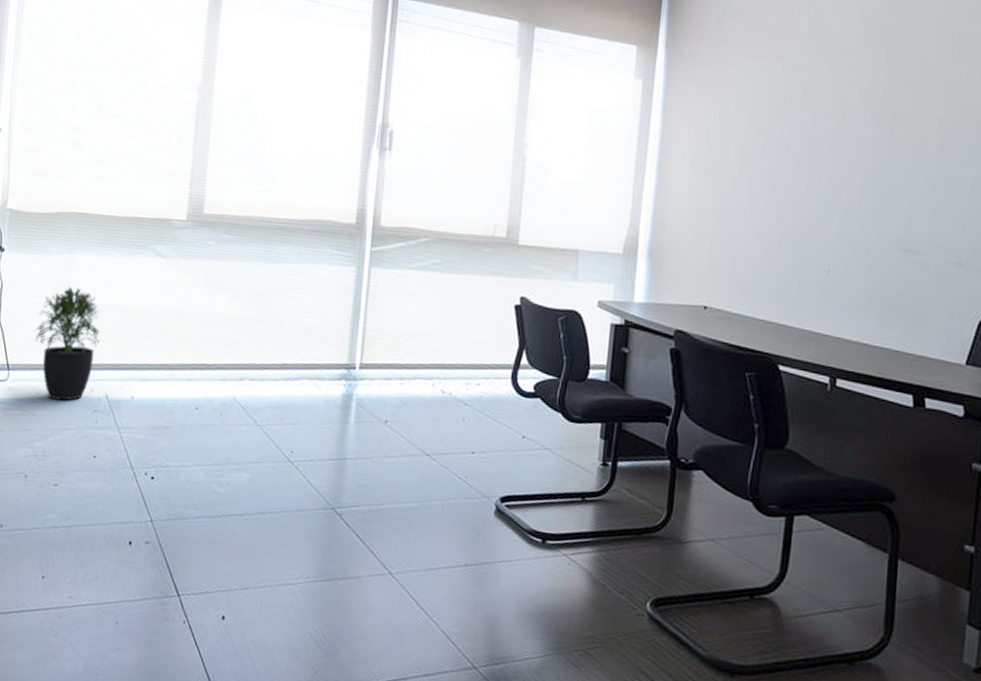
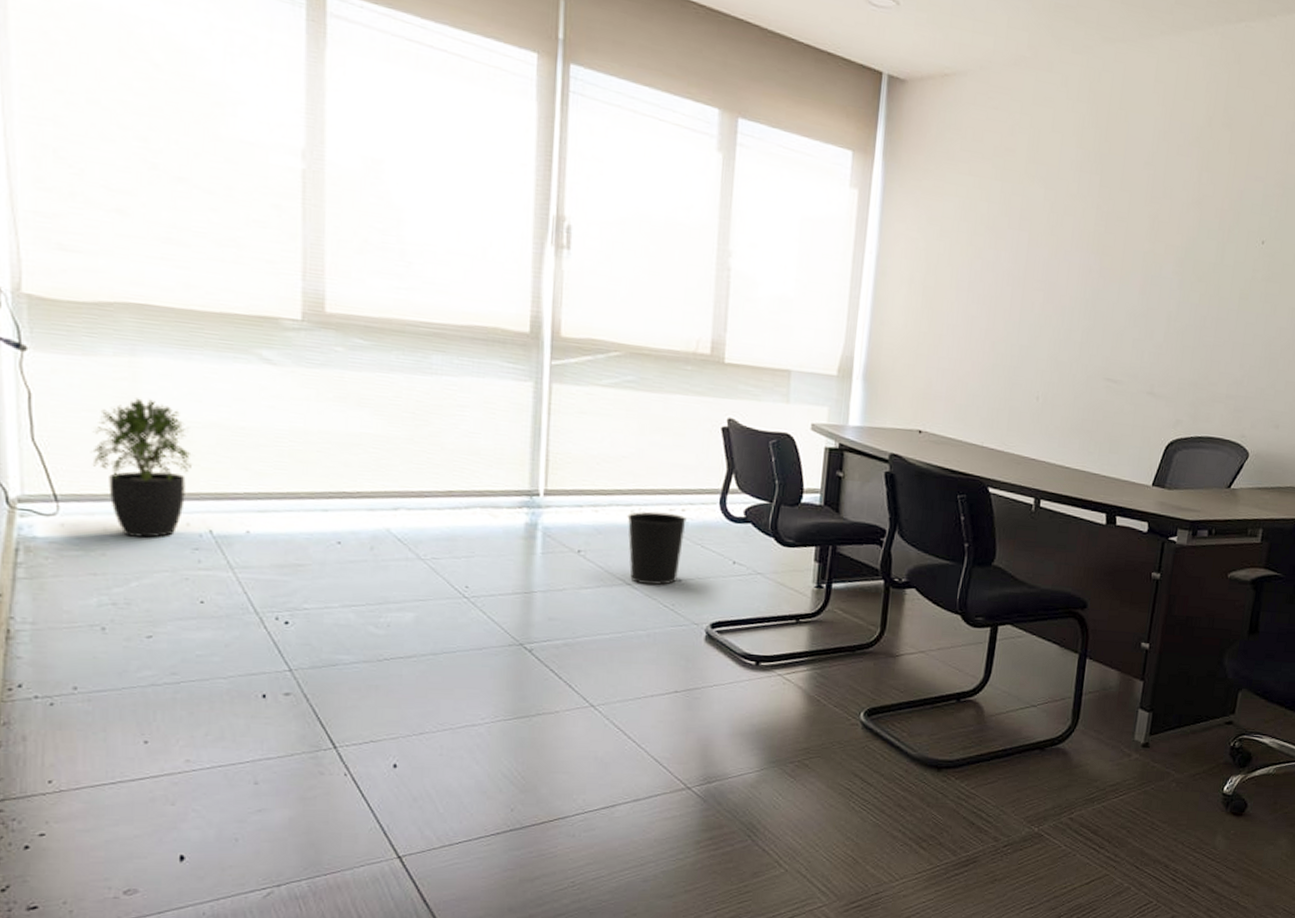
wastebasket: none [428,385,481,457] -> present [627,511,687,585]

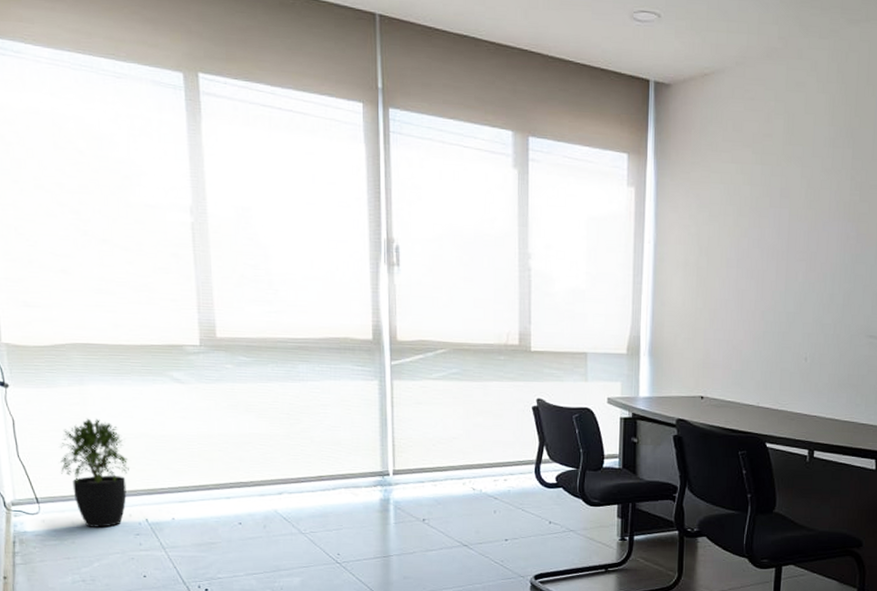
wastebasket: present [627,511,687,585] -> none [460,483,508,545]

